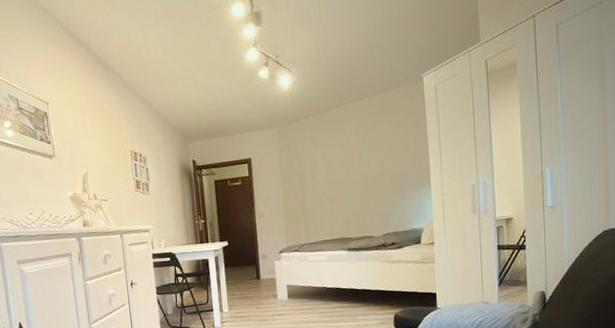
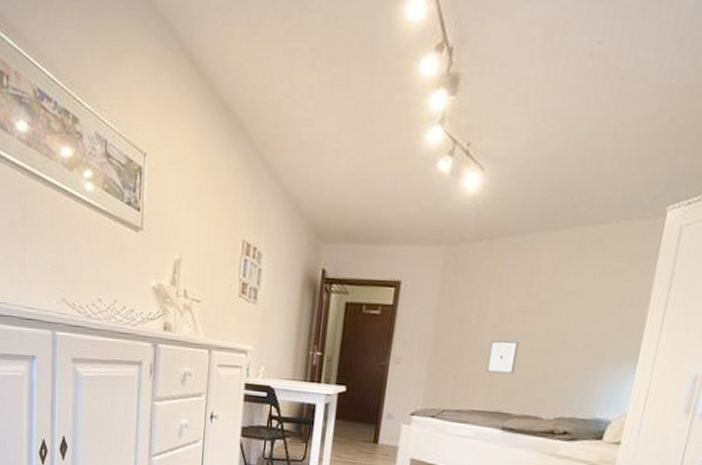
wall art: none [324,184,347,211] -> present [485,340,519,375]

